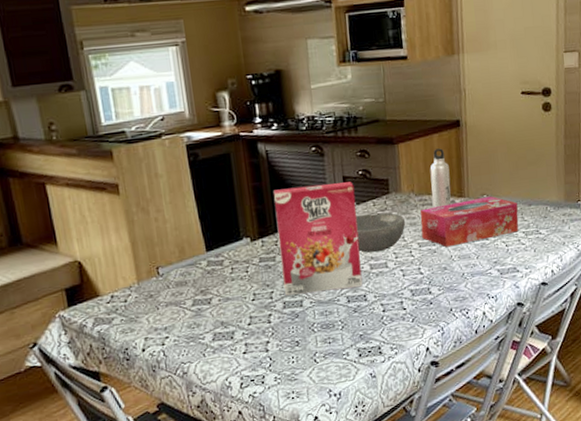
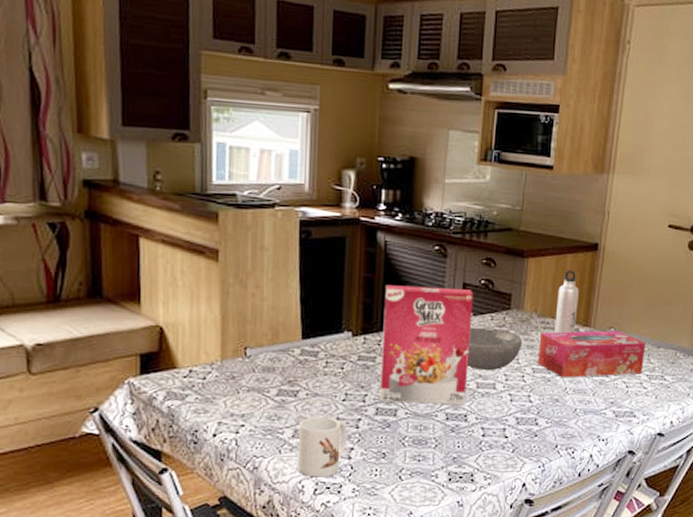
mug: none [216,317,263,373] -> present [297,417,347,477]

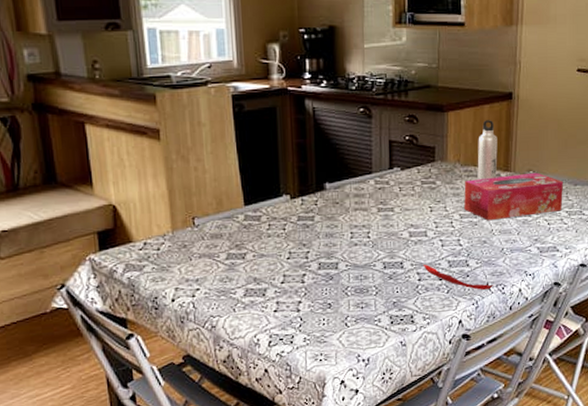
mug: present [297,417,347,477] -> none [249,275,294,331]
cereal box: present [380,285,474,406] -> none [317,146,401,257]
bowl: present [467,328,522,371] -> none [398,181,448,220]
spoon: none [488,418,564,452] -> present [422,264,494,290]

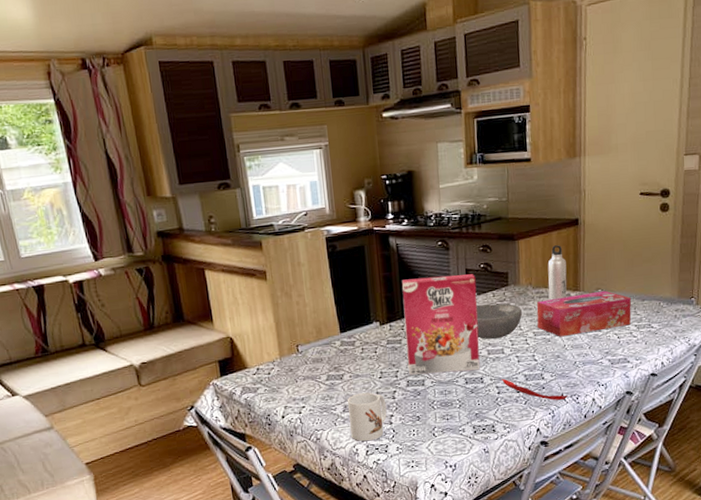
mug: none [249,275,294,331] -> present [347,392,387,442]
cereal box: none [317,146,401,257] -> present [402,274,480,375]
bowl: none [398,181,448,220] -> present [475,303,522,340]

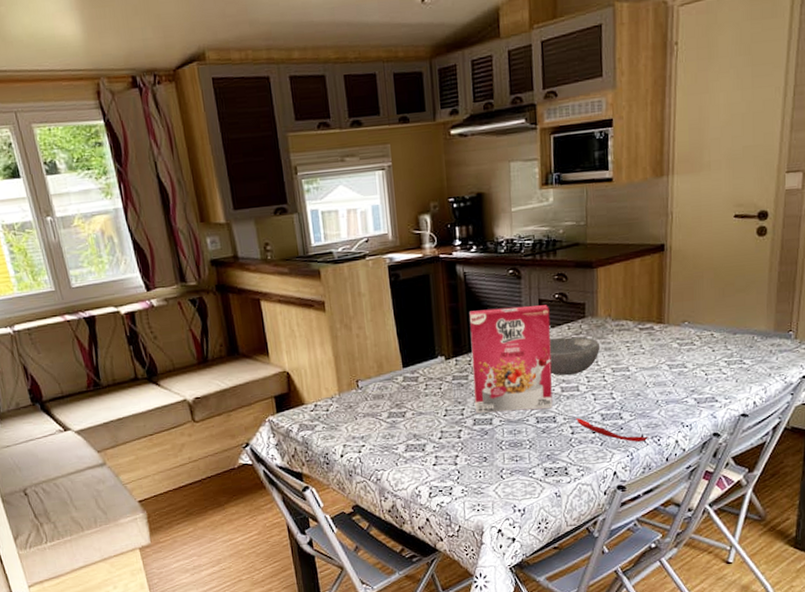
mug: present [347,392,387,442] -> none [409,431,452,483]
tissue box: present [536,290,632,337] -> none [616,323,721,374]
water bottle: present [547,245,567,301] -> none [629,273,650,334]

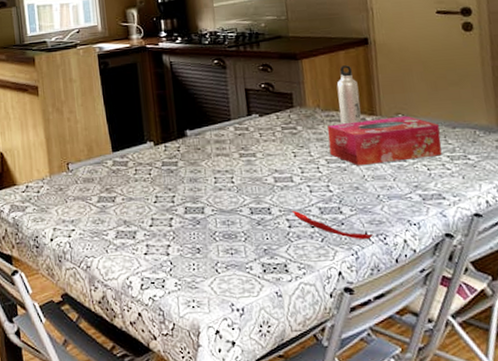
cereal box: present [469,305,553,413] -> none [177,94,267,201]
bowl: present [549,337,599,376] -> none [258,126,311,166]
tissue box: none [616,323,721,374] -> present [327,115,442,166]
water bottle: none [629,273,650,334] -> present [336,65,362,125]

